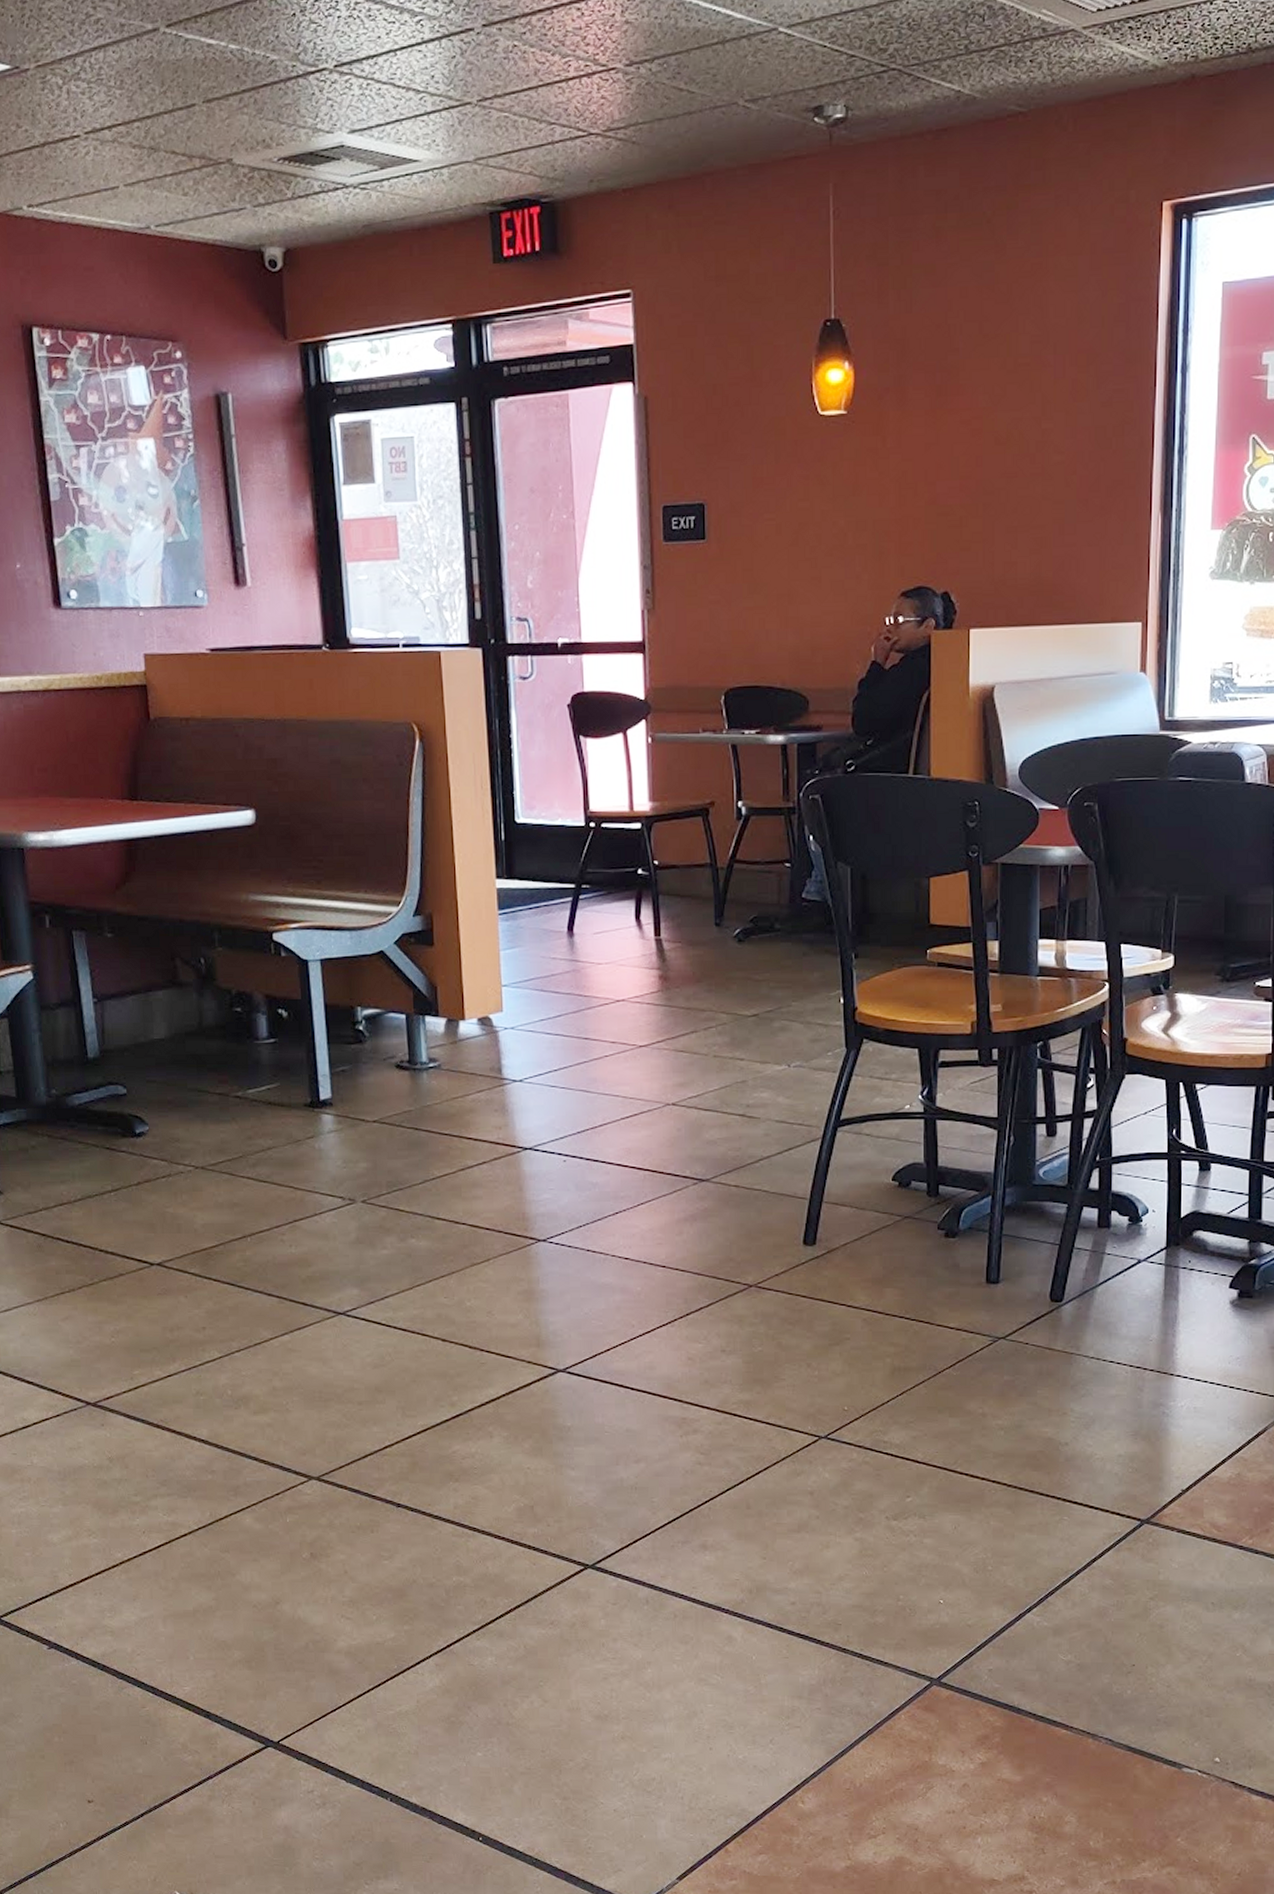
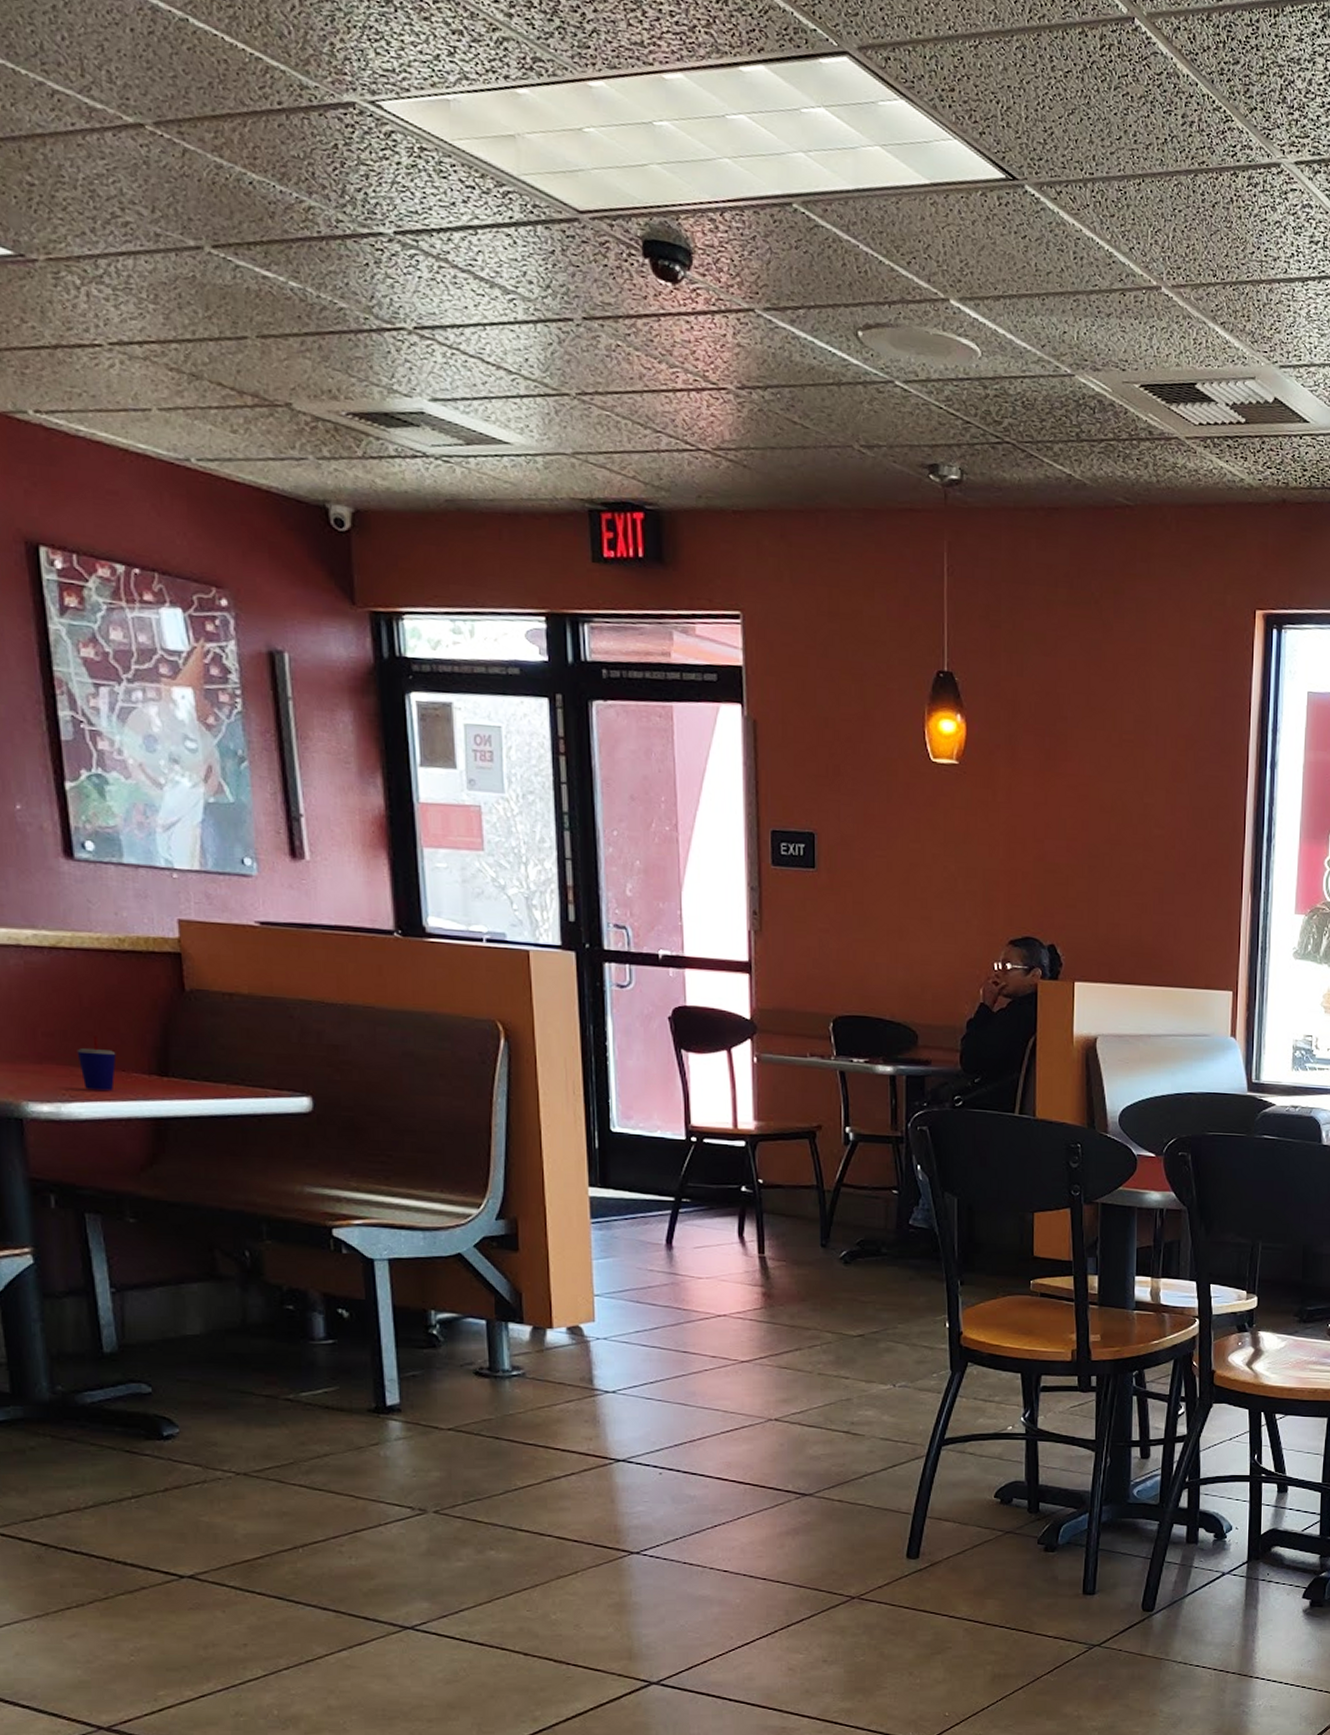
beverage cup: none [65,768,96,817] -> present [77,1036,117,1090]

